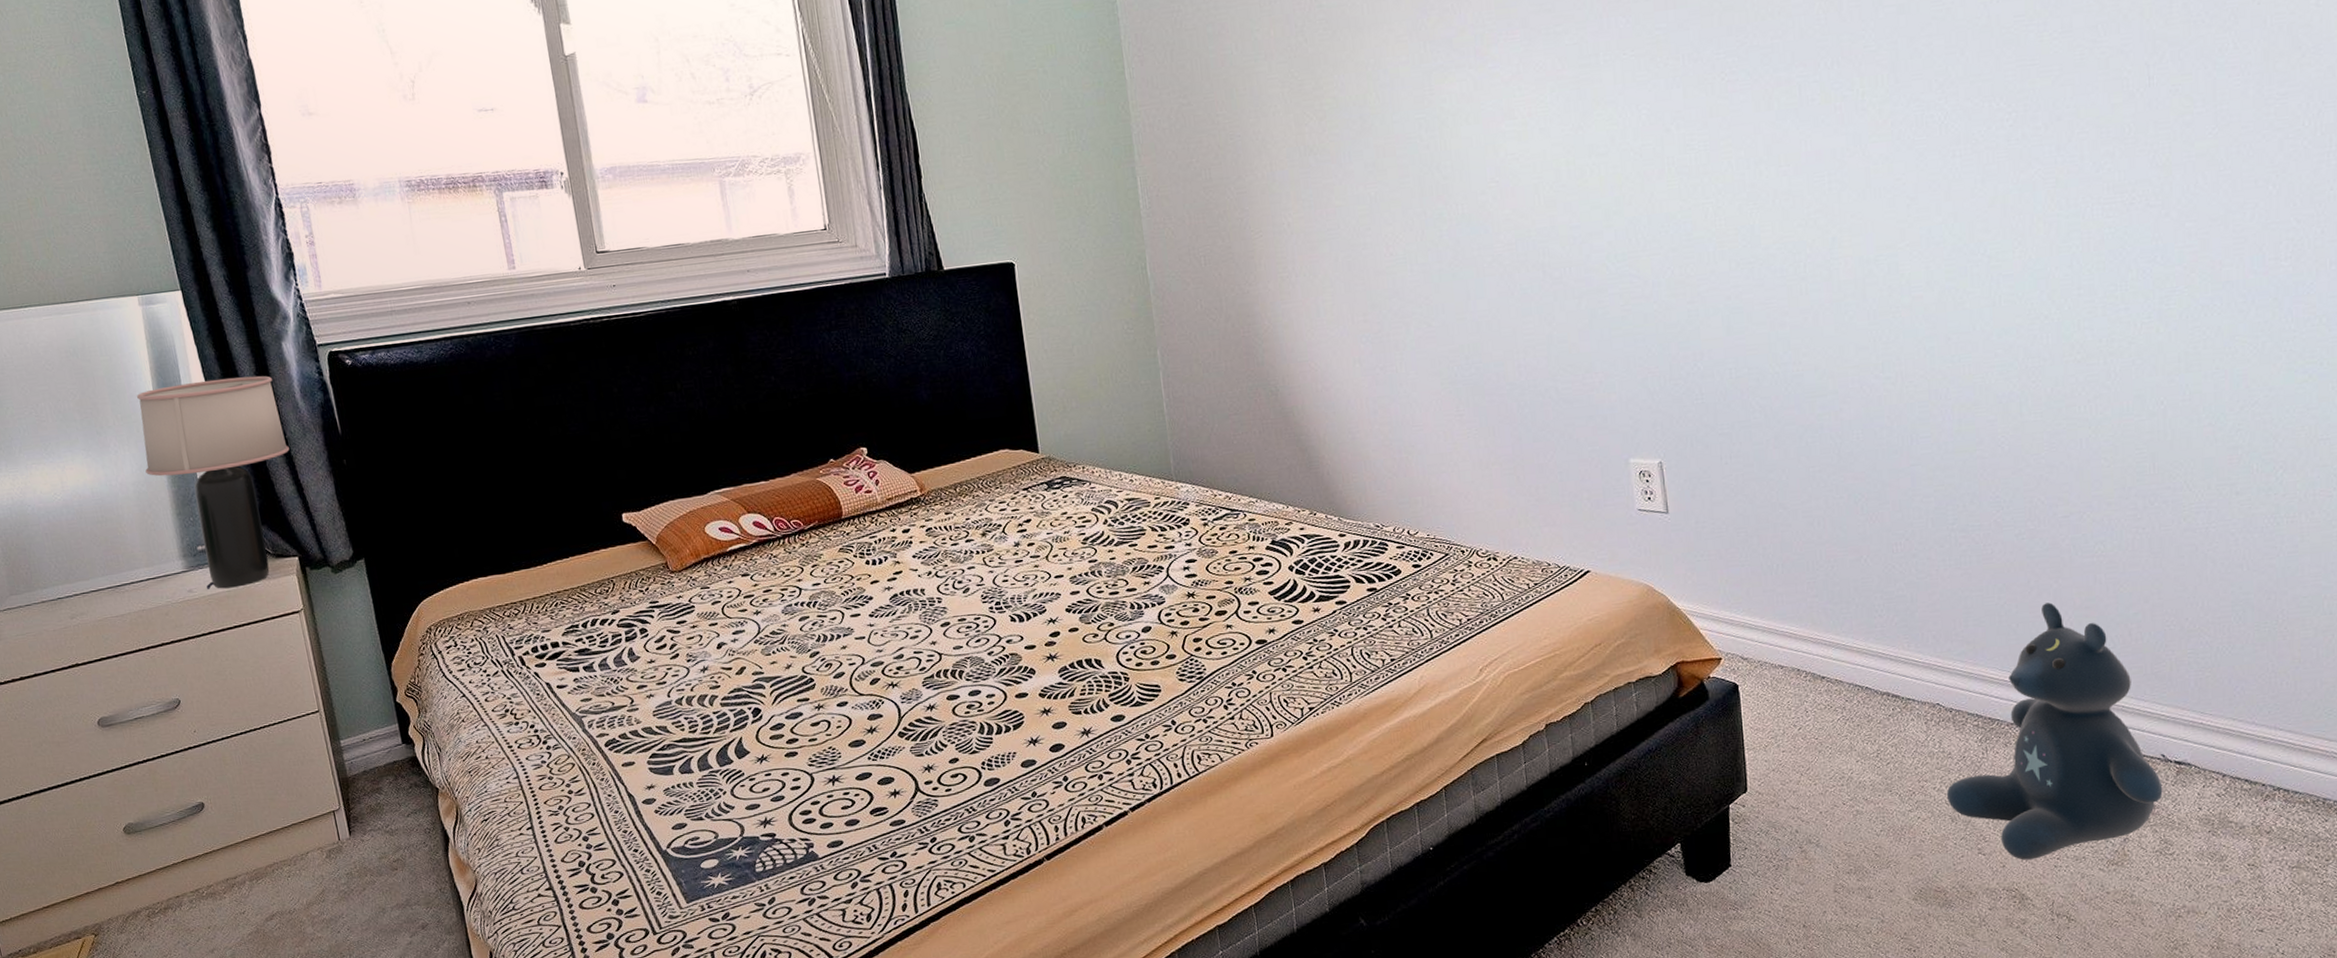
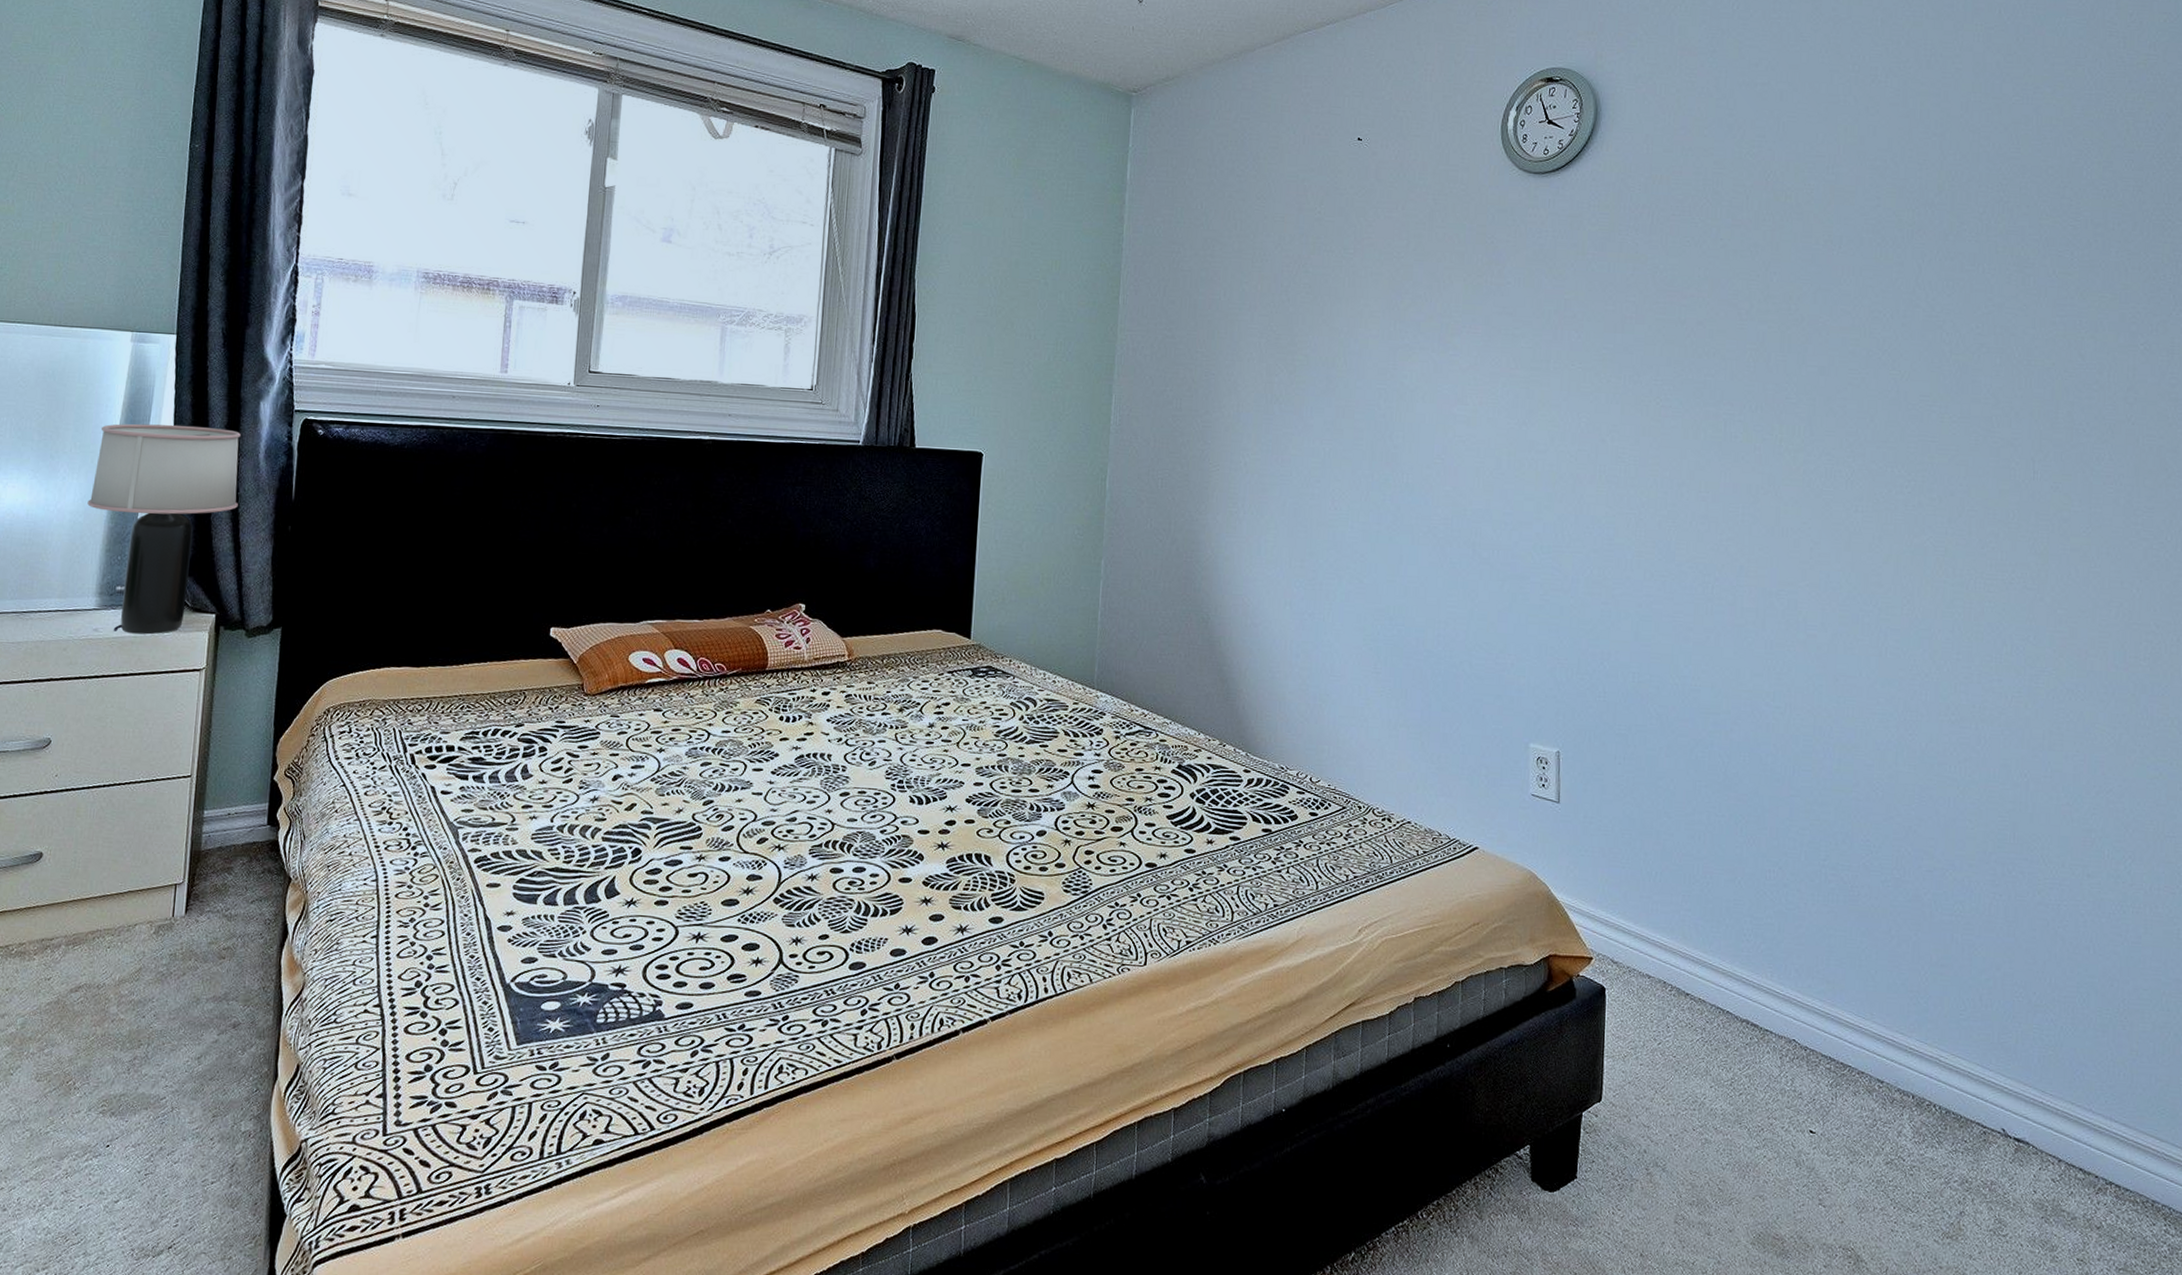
stuffed bear: present [1946,602,2163,860] -> none [1793,954,2001,1220]

